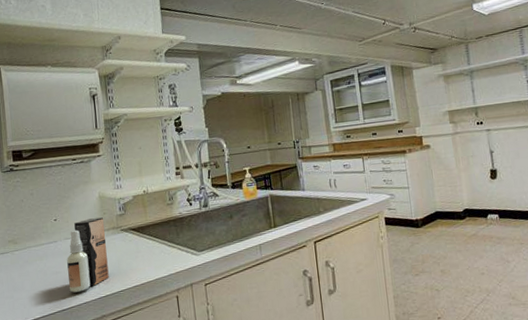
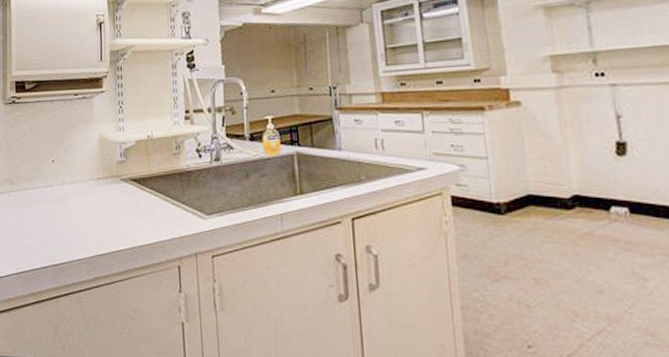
spray bottle: present [67,217,109,293] -> none [61,163,105,246]

